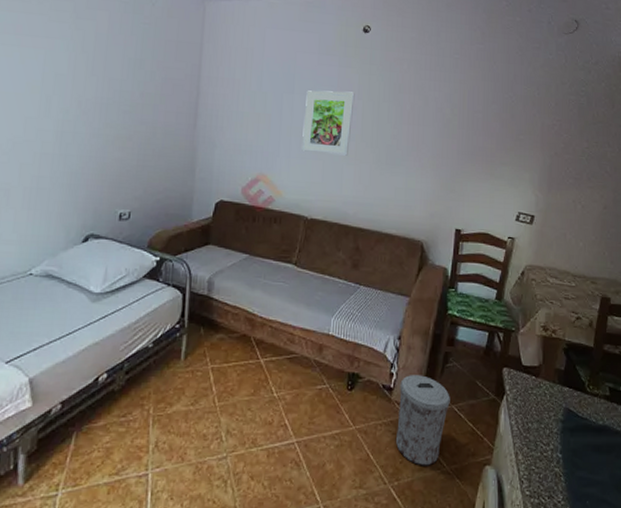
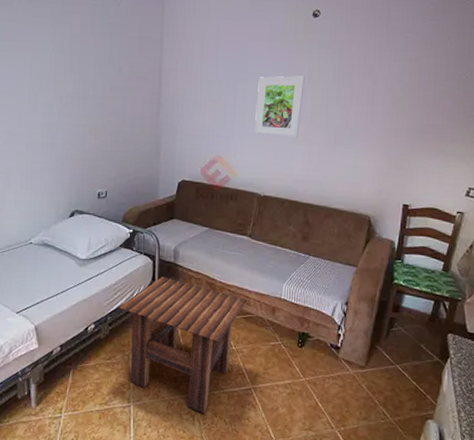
side table: none [139,312,292,478] -> present [119,276,248,414]
trash can: present [396,375,450,466] -> none [343,336,395,416]

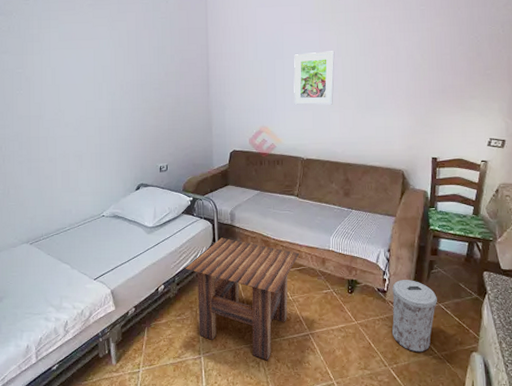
trash can: none [343,336,395,416] -> present [392,280,437,353]

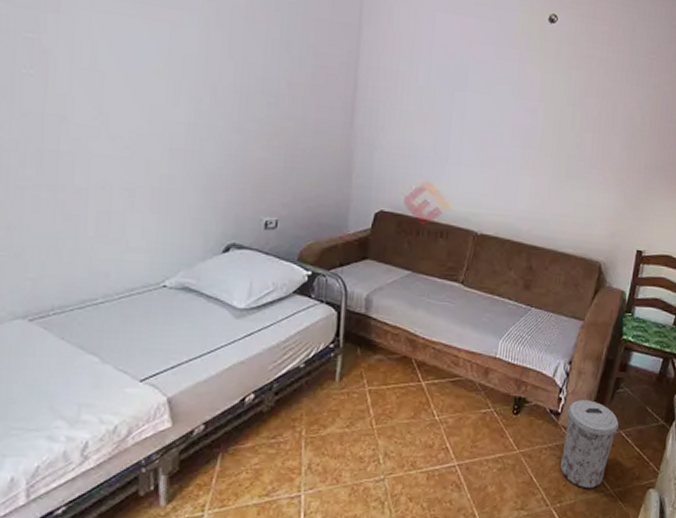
side table: present [185,237,300,361] -> none [290,331,456,500]
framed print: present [293,51,335,105] -> none [473,88,536,166]

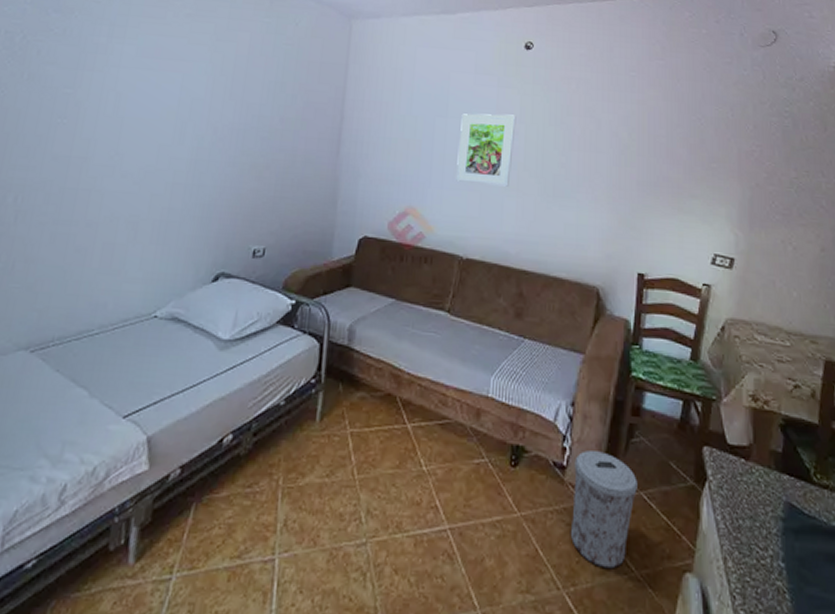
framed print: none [473,88,536,166] -> present [456,113,516,187]

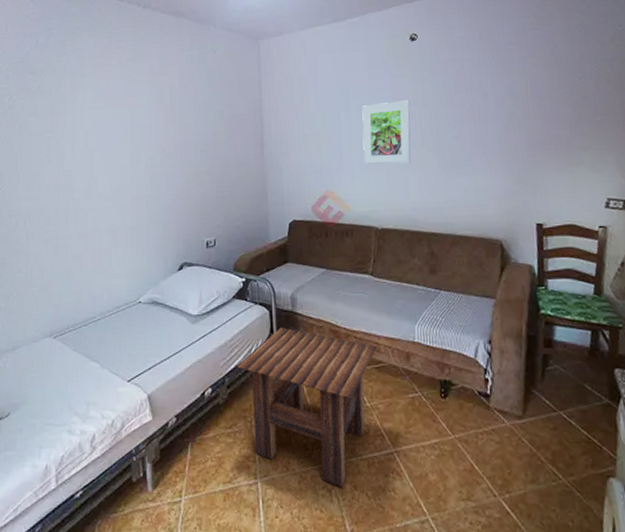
side table: none [270,364,445,571] -> present [237,327,378,488]
trash can: present [571,450,638,569] -> none [497,380,557,478]

